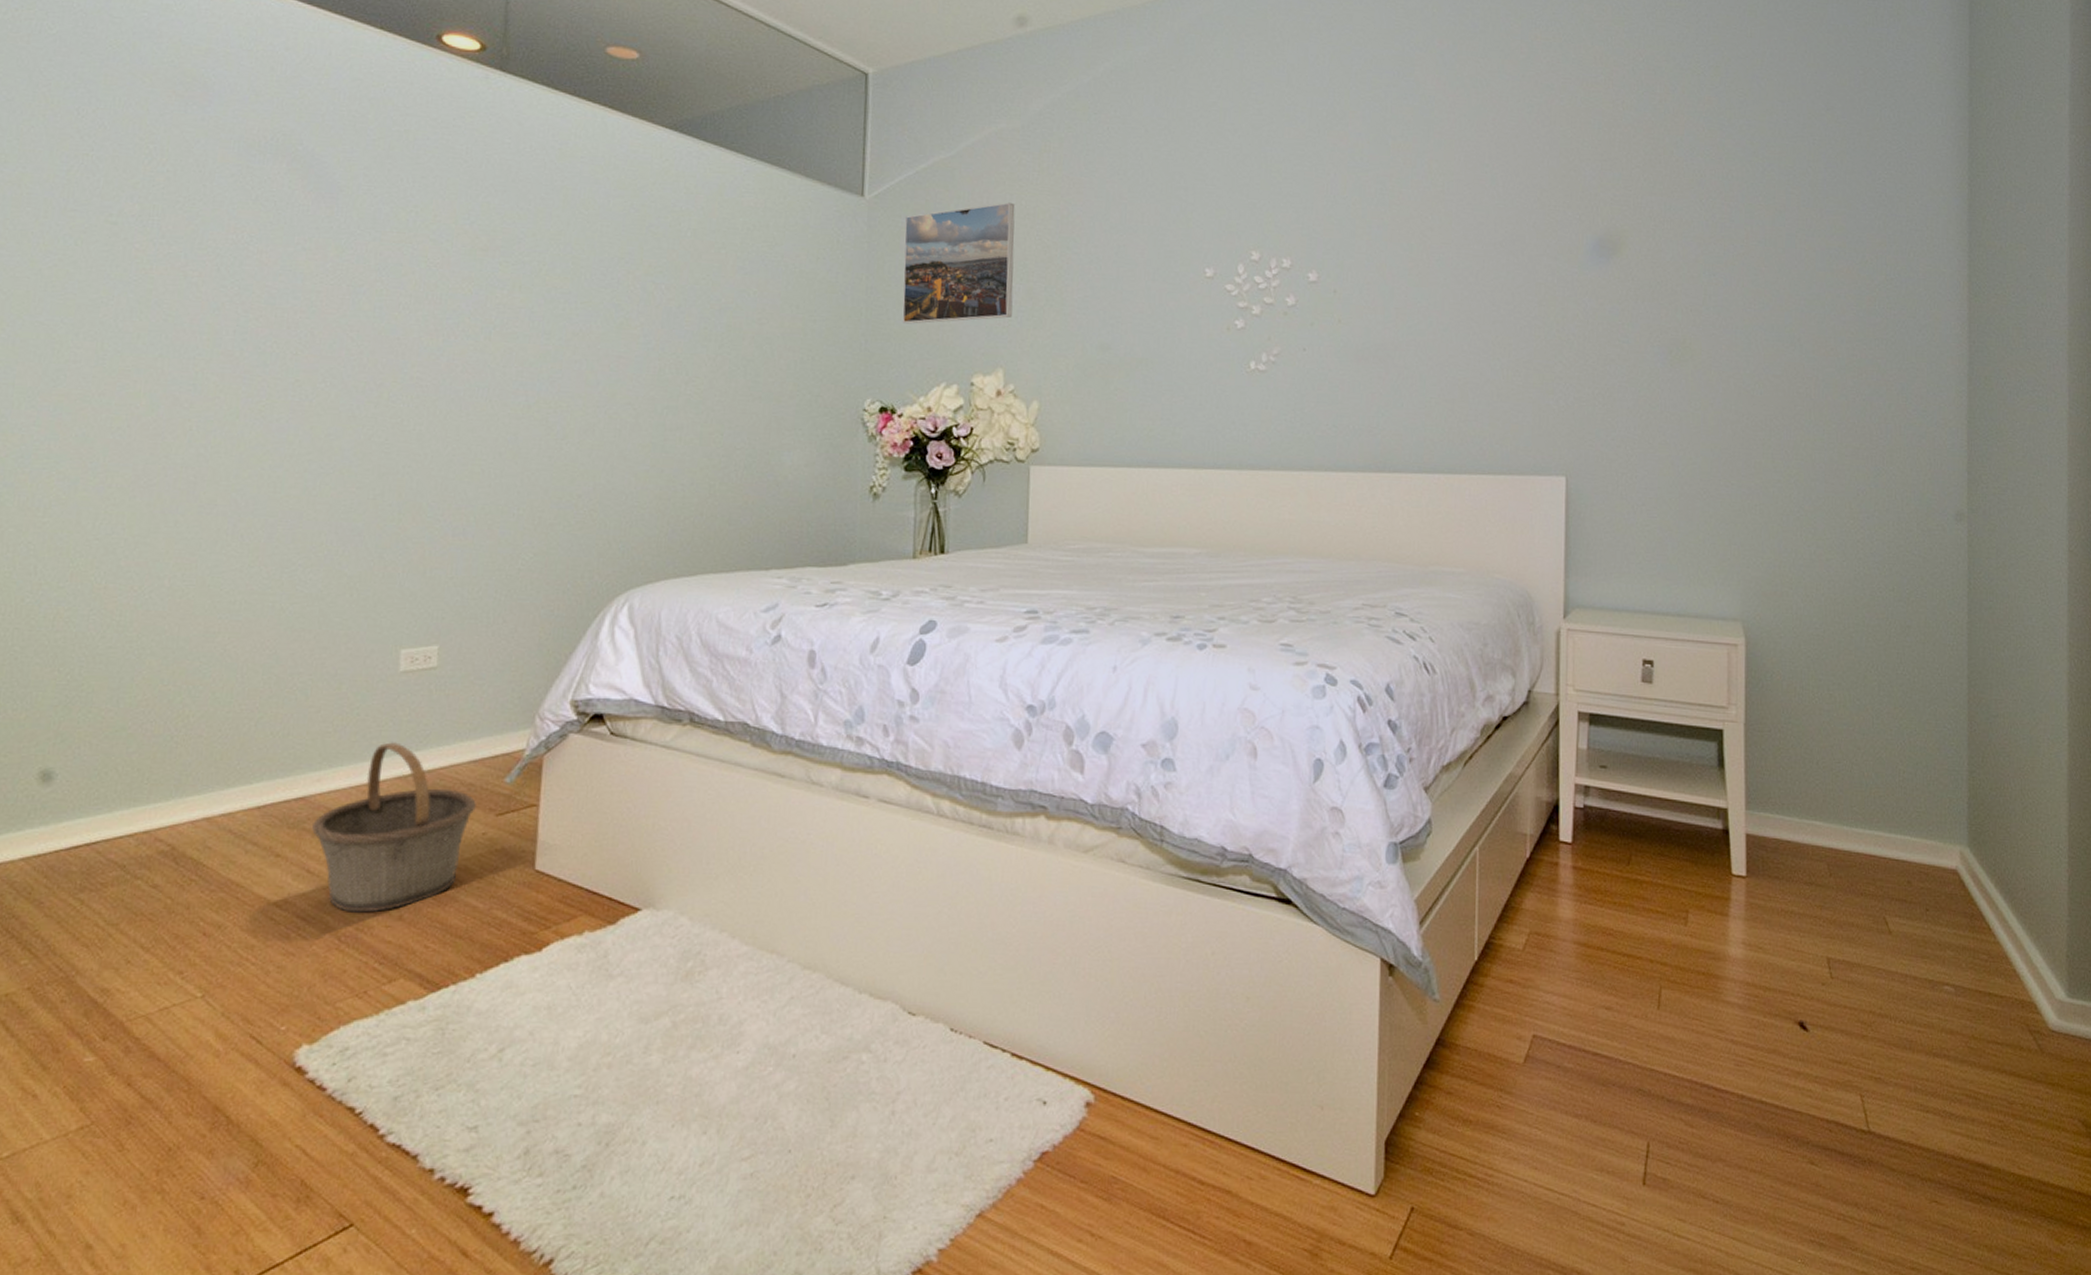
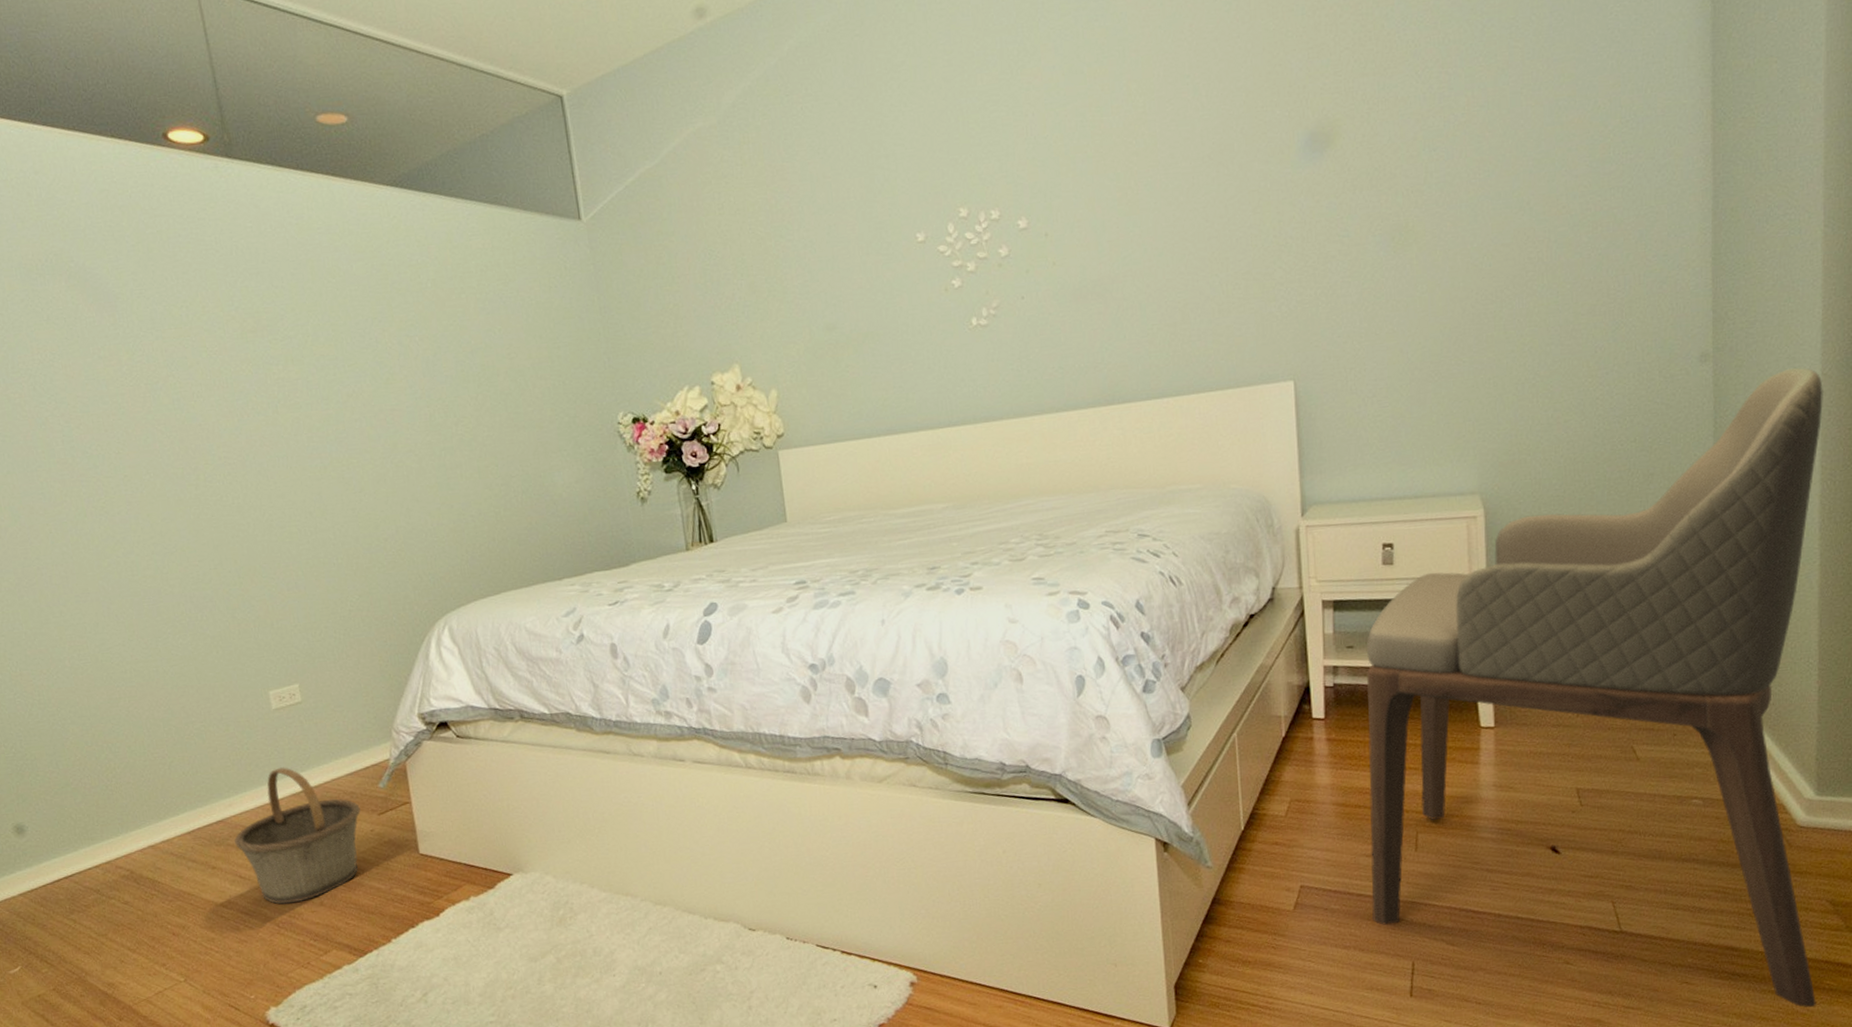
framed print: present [902,202,1015,324] -> none [624,201,739,336]
armchair: none [1608,541,2070,1248] -> present [1366,368,1823,1008]

